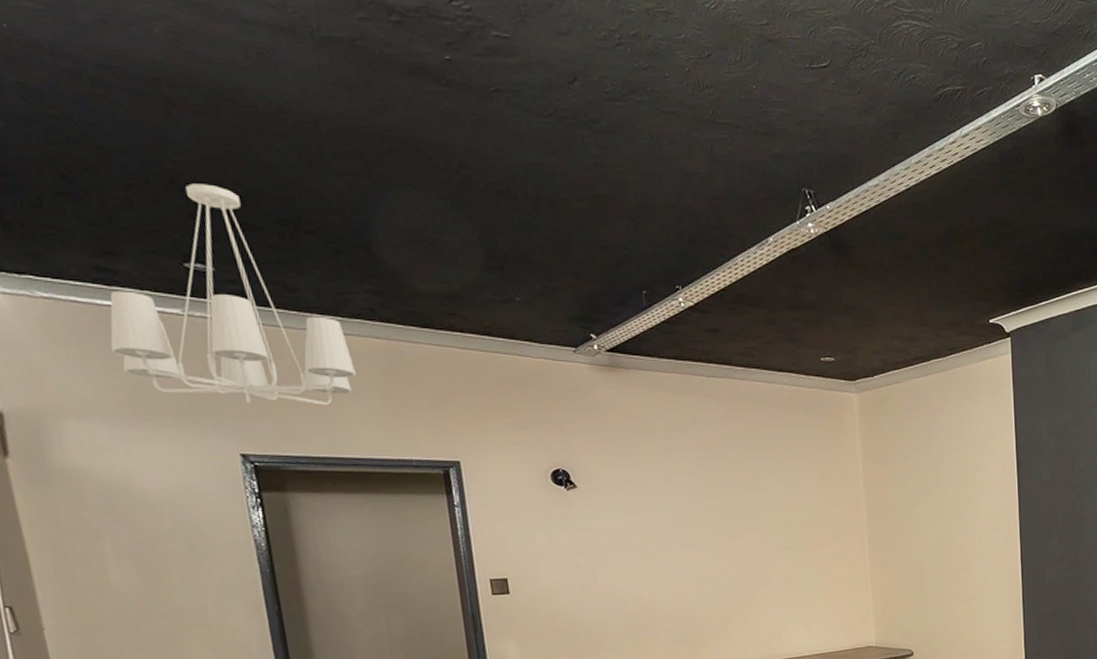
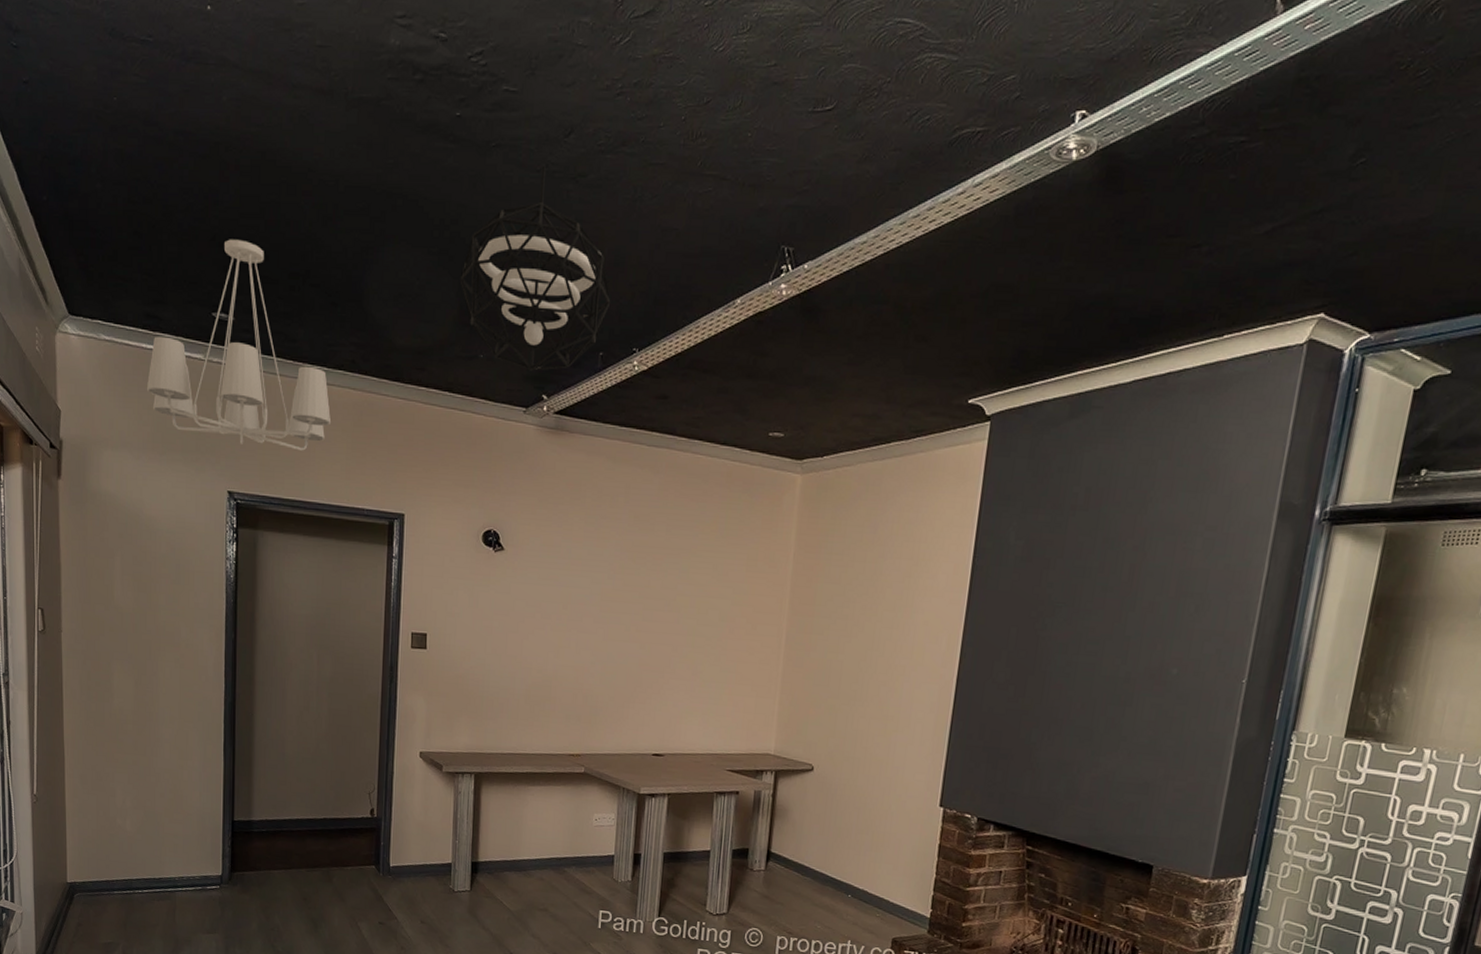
pendant light: none [479,111,646,311] -> present [459,165,611,371]

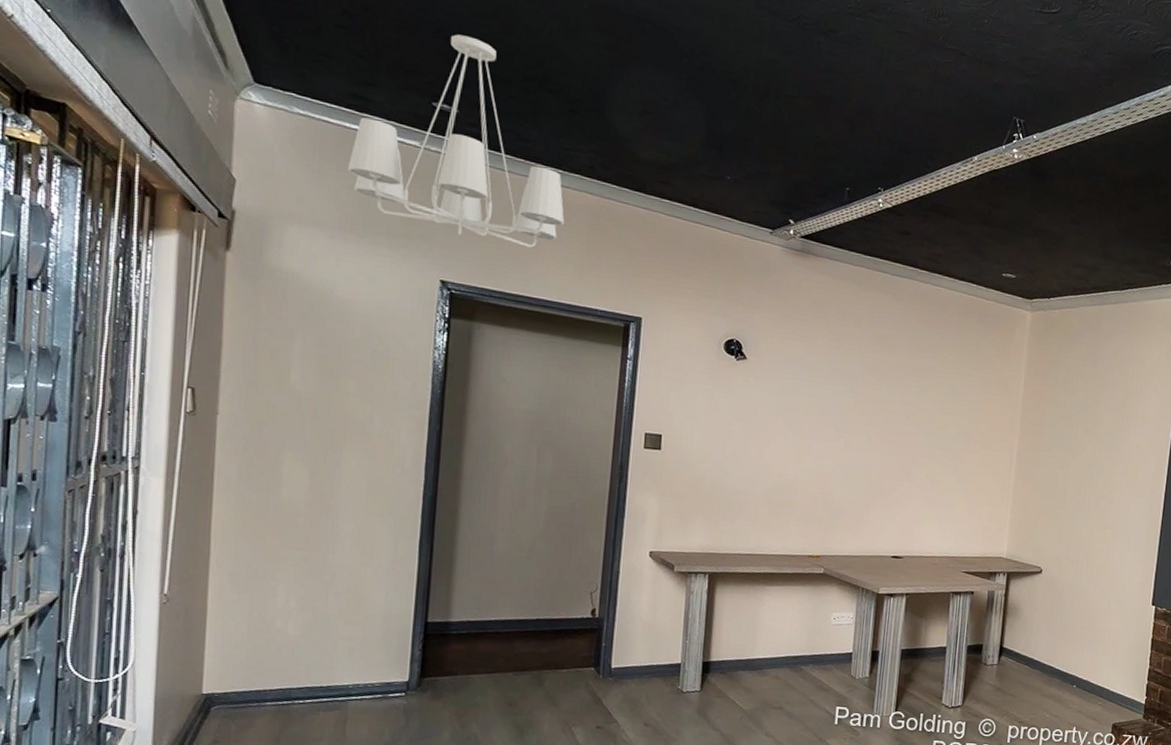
pendant light: present [459,165,611,371] -> none [708,16,858,198]

